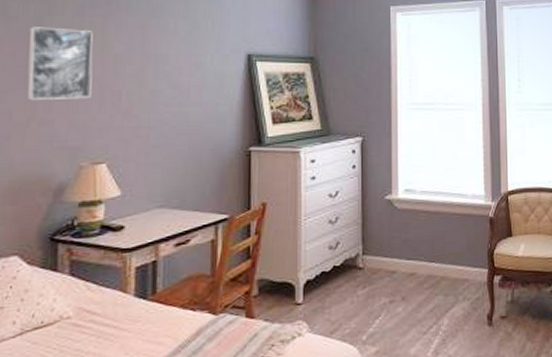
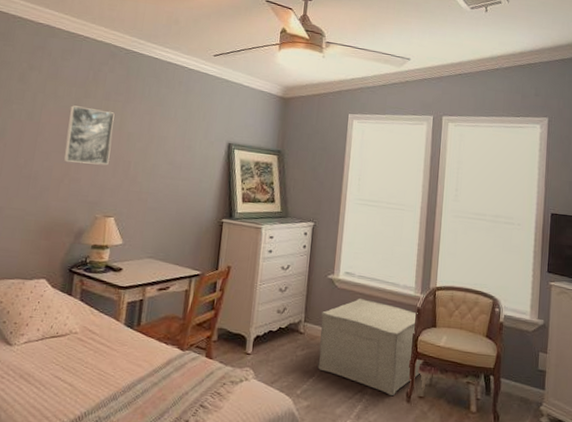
ottoman: none [381,216,501,322] -> present [317,297,421,395]

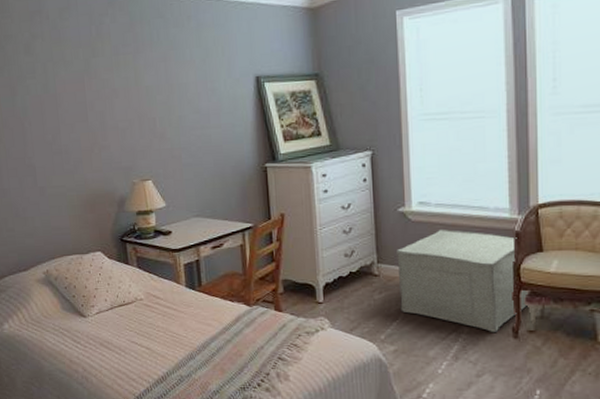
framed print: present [63,105,115,165] -> none [81,67,133,130]

